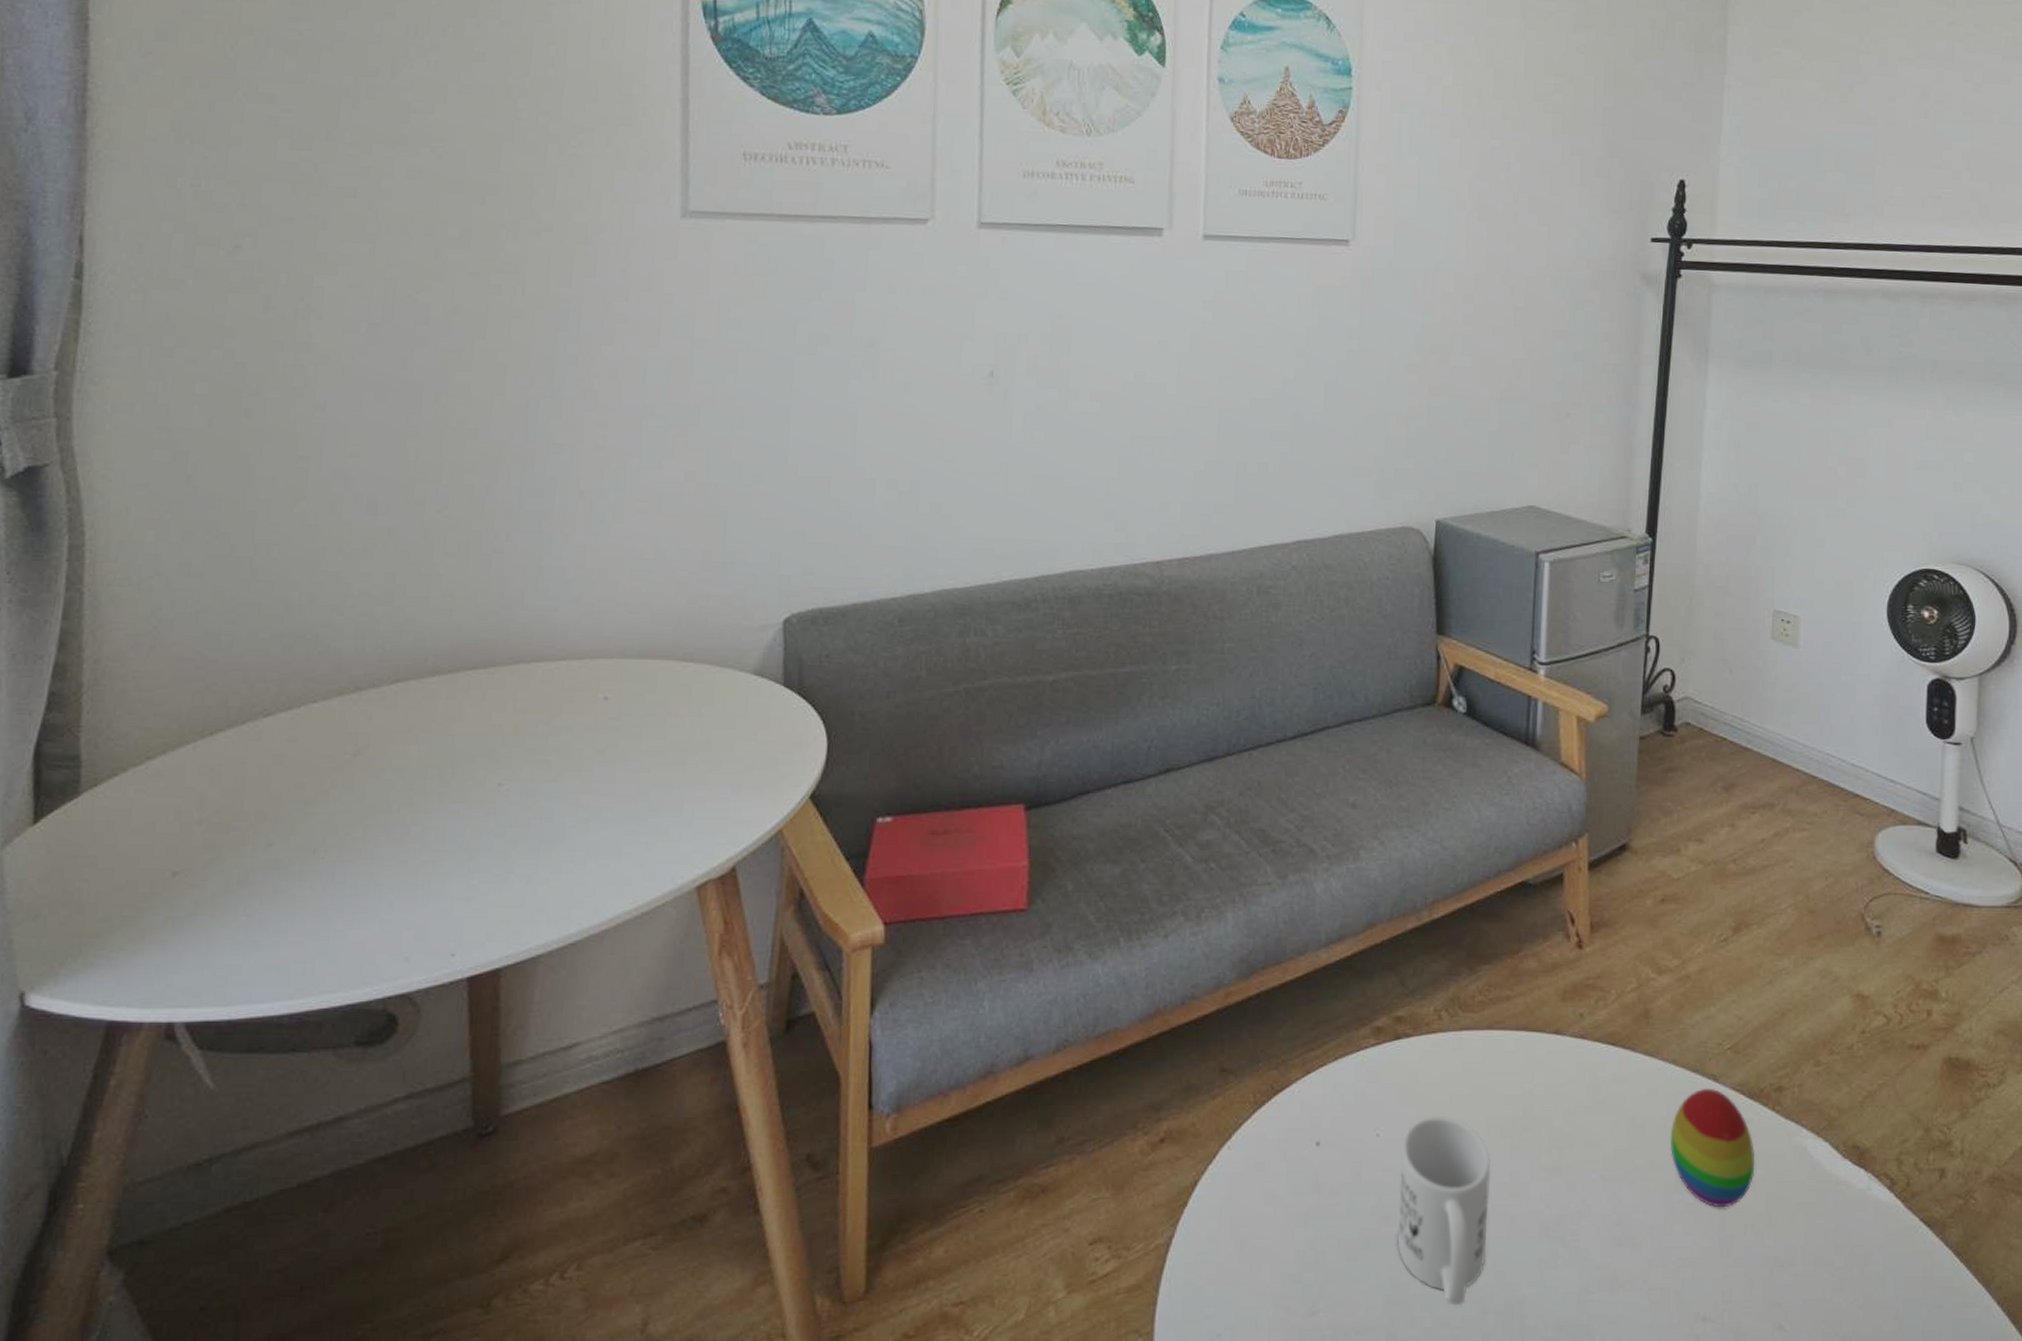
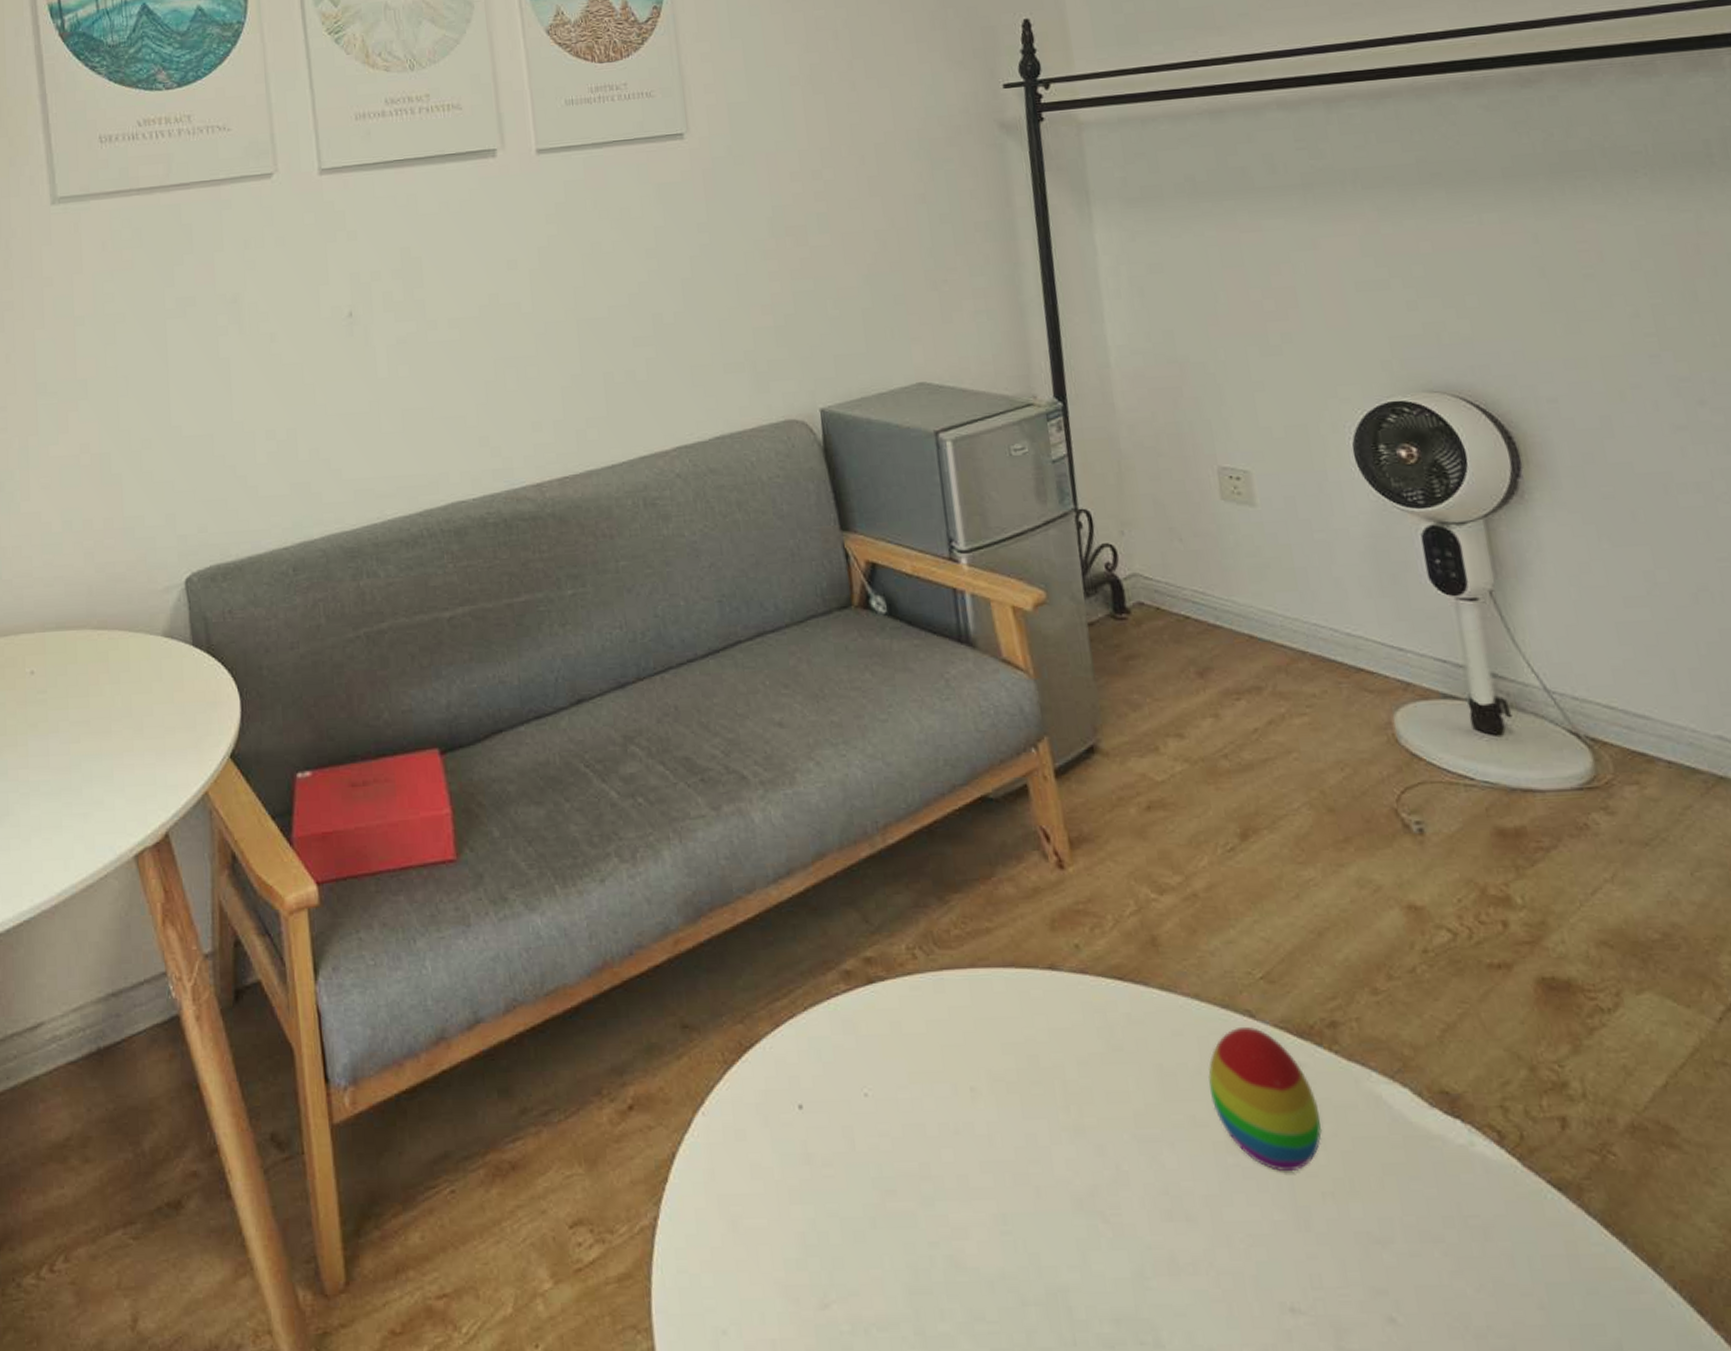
mug: present [1397,1115,1491,1306] -> none [895,1069,1015,1296]

